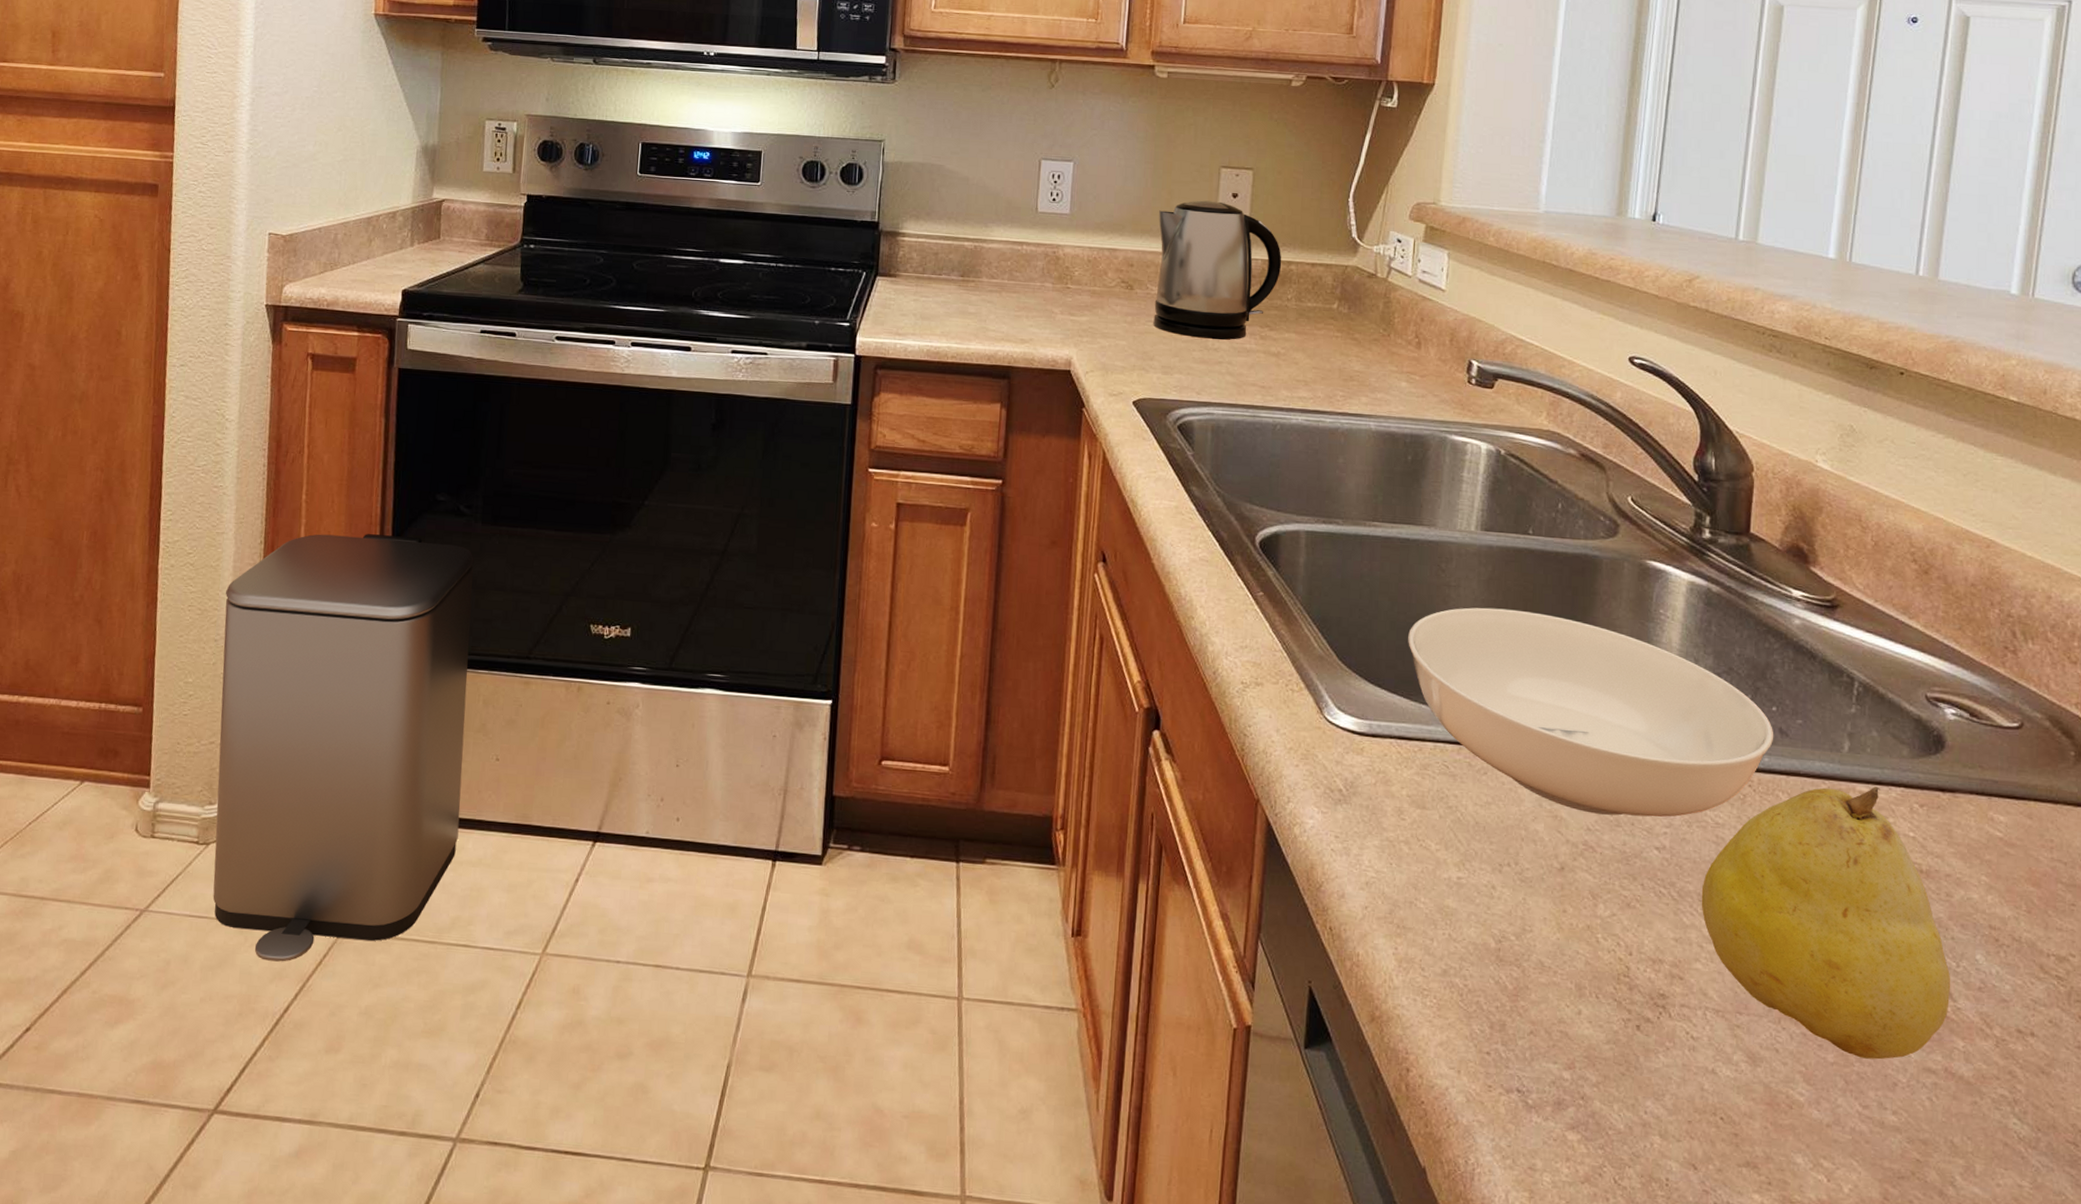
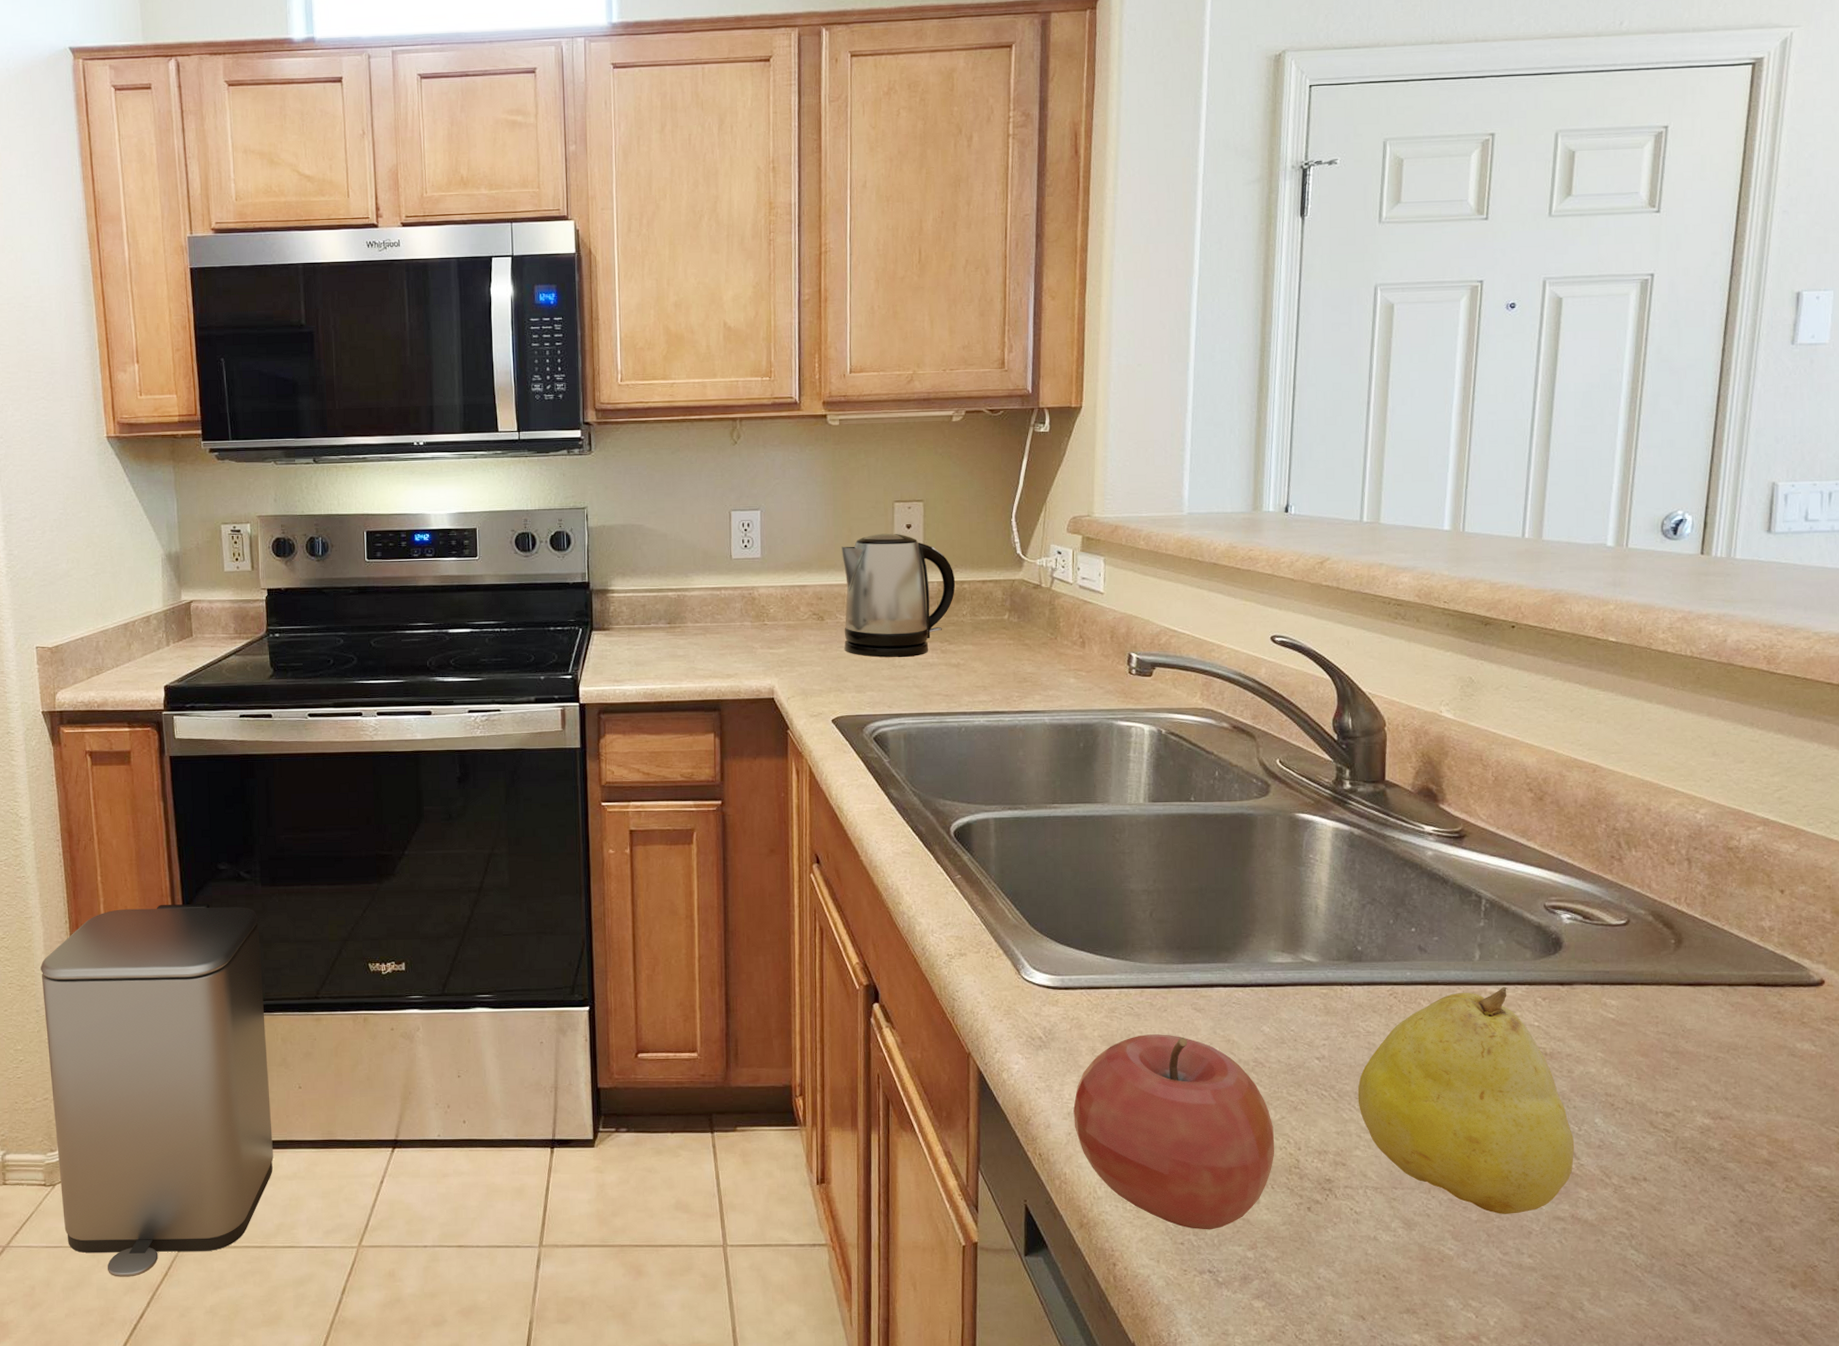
fruit: none [1372,799,1603,1041] -> present [1073,1034,1275,1230]
bowl: present [1408,607,1774,817] -> none [1090,867,1414,1035]

